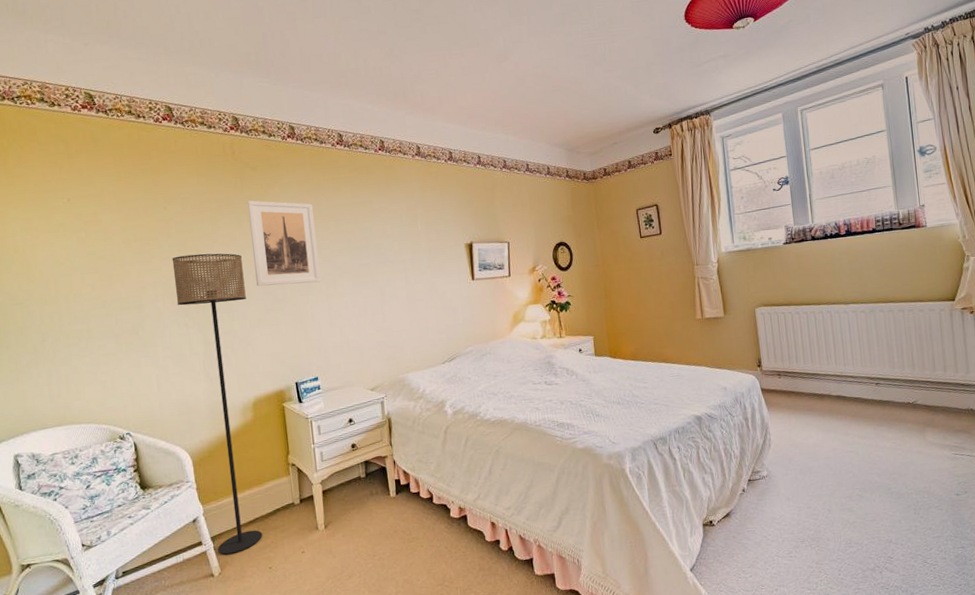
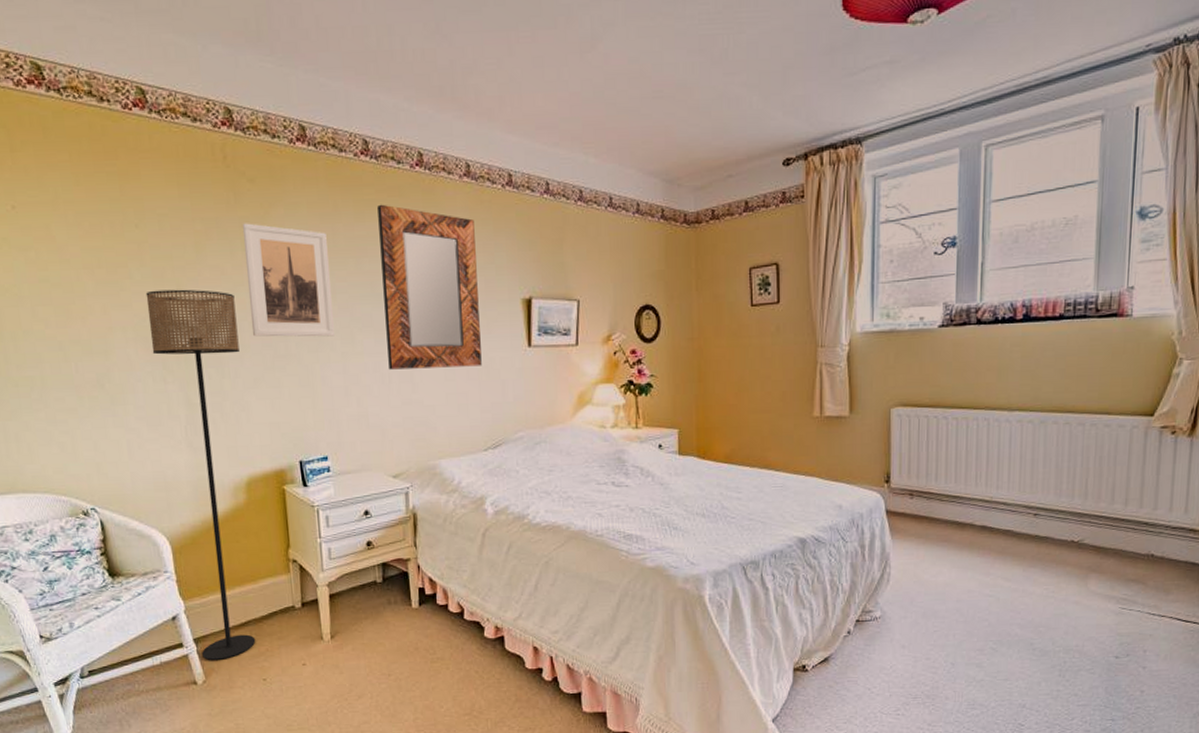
home mirror: none [351,180,437,305] -> present [377,204,482,370]

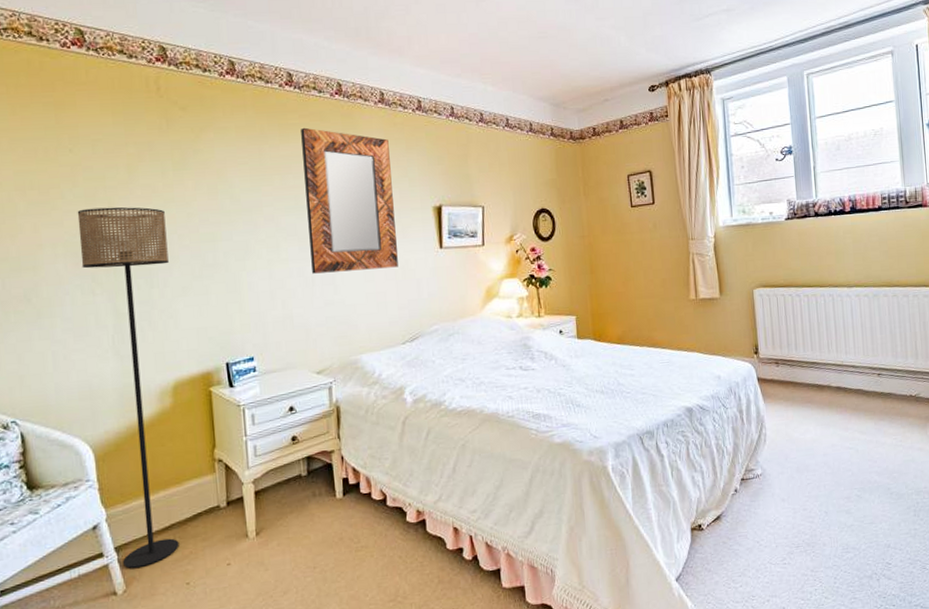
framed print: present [242,223,334,337] -> none [173,146,261,248]

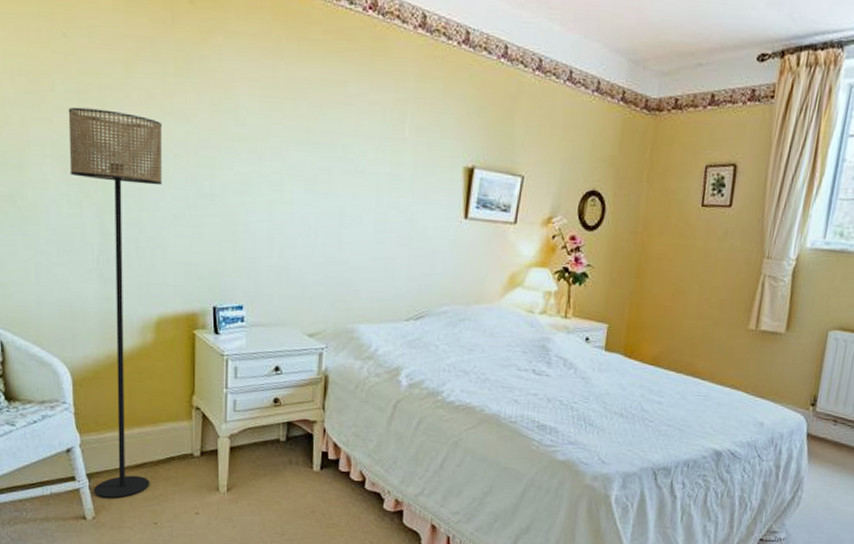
home mirror: present [301,127,398,274] -> none [317,46,424,232]

